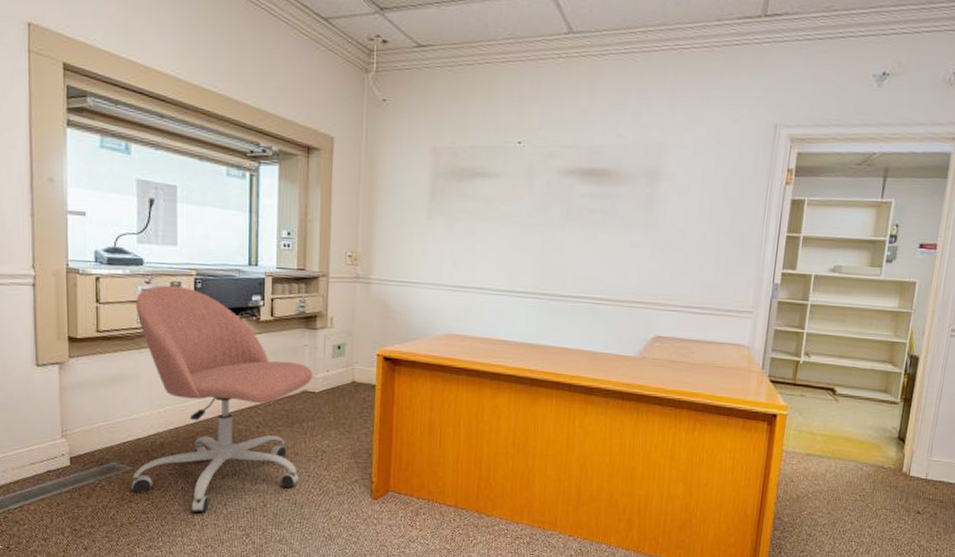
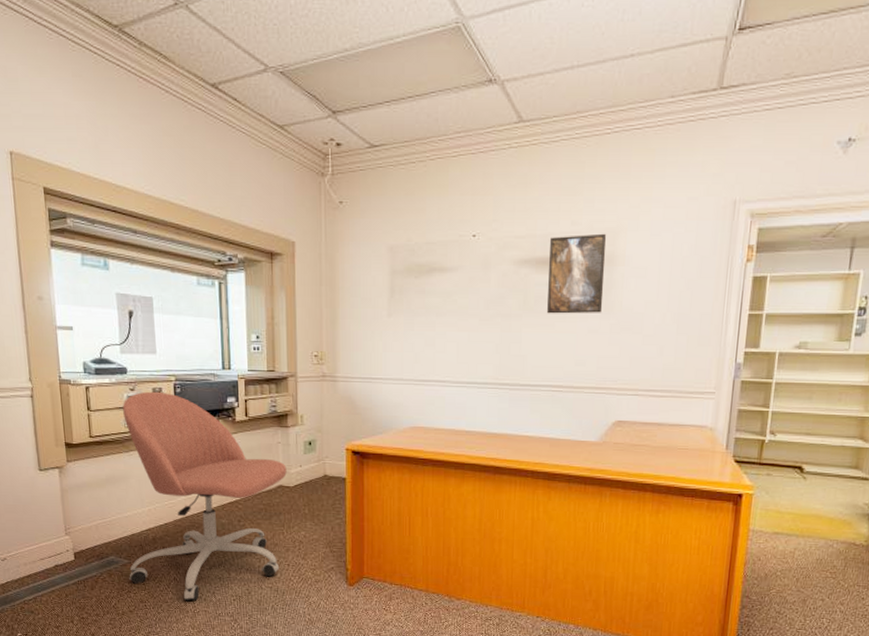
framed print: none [590,148,652,227] -> present [547,233,607,314]

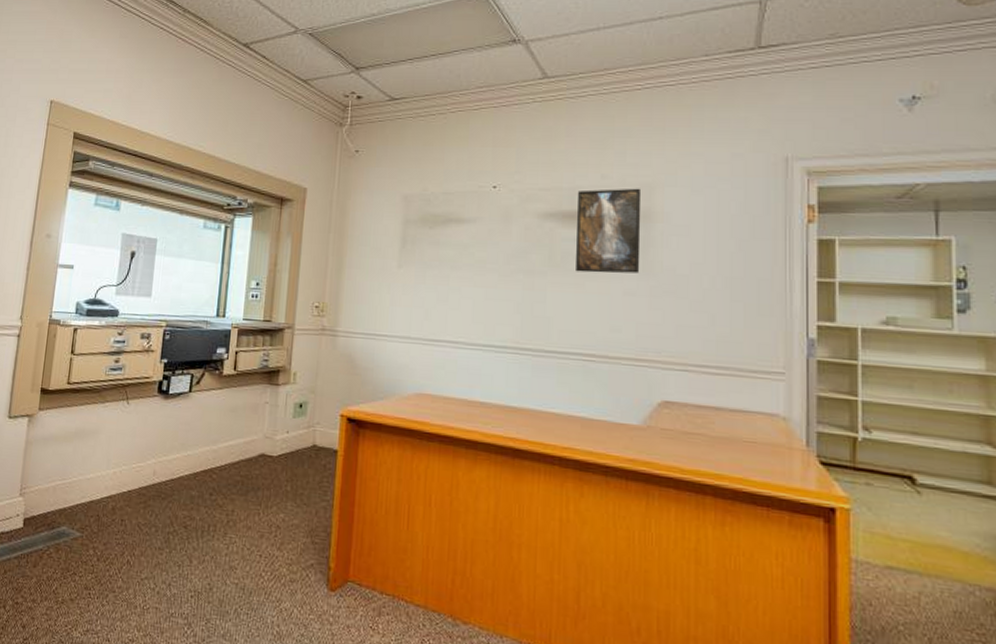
office chair: present [123,391,287,602] -> none [77,336,272,594]

